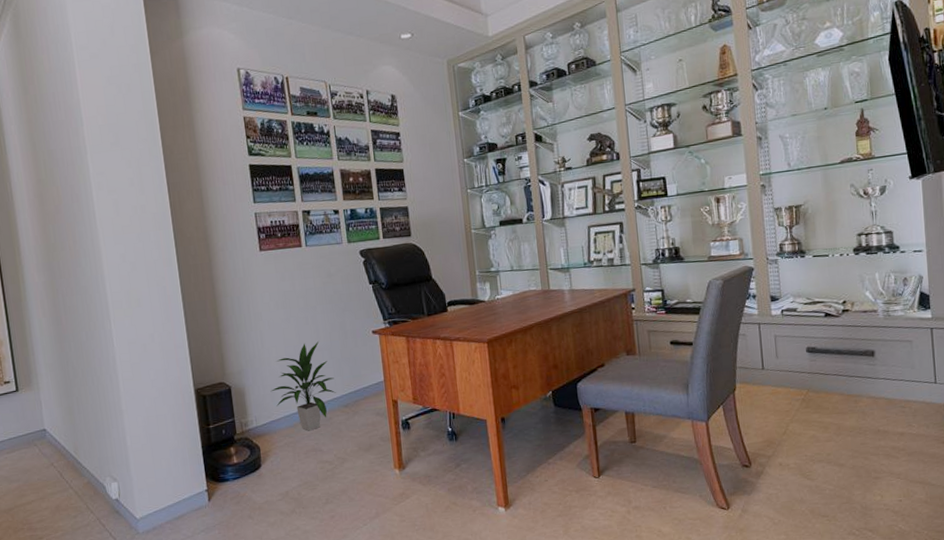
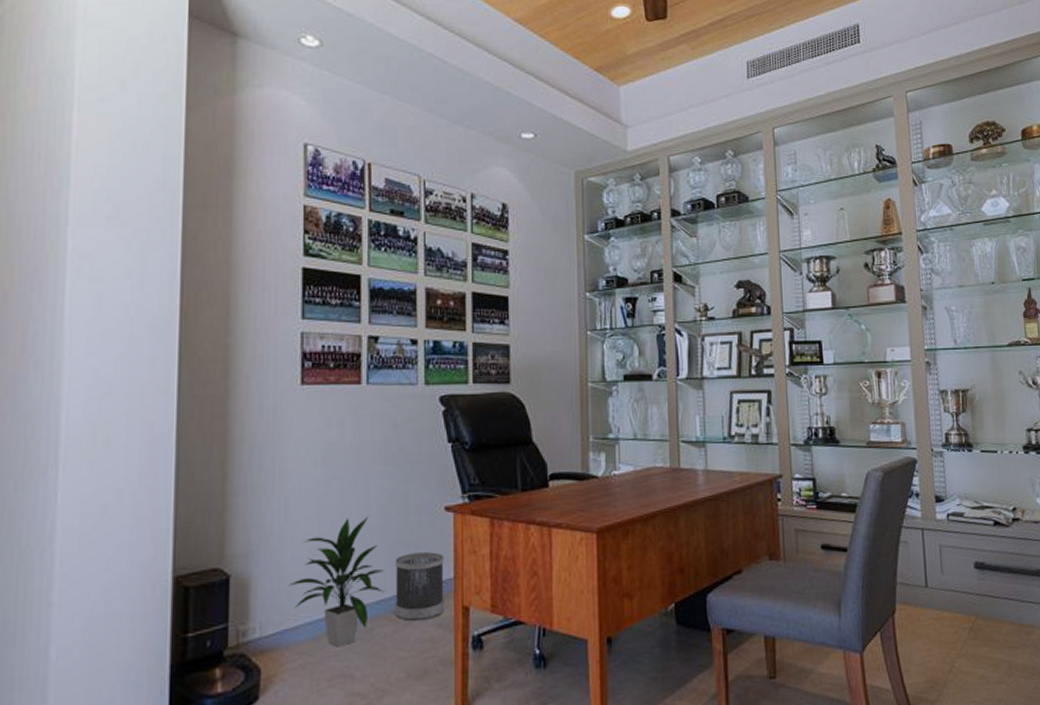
wastebasket: none [341,363,380,412] -> present [395,552,444,622]

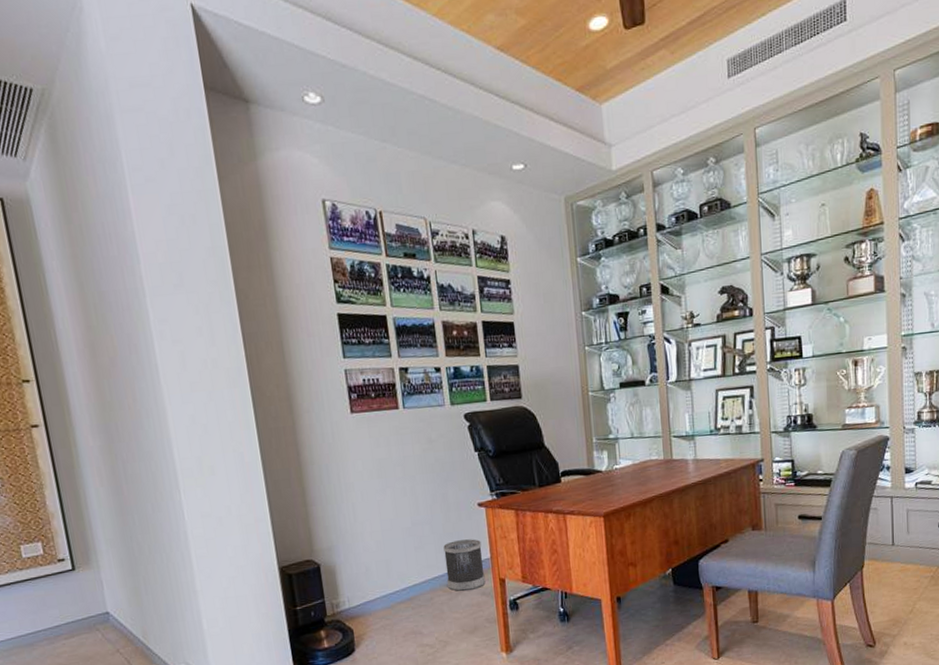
indoor plant: present [288,517,384,648] -> none [364,515,437,613]

